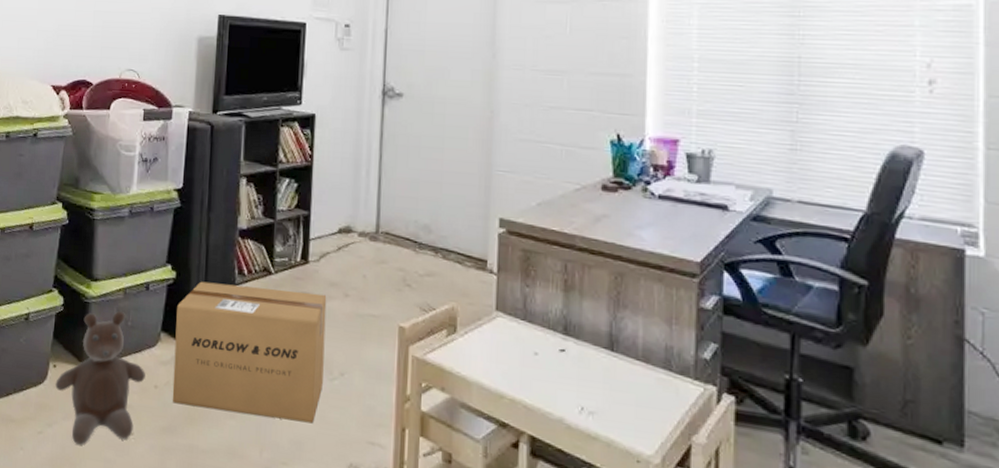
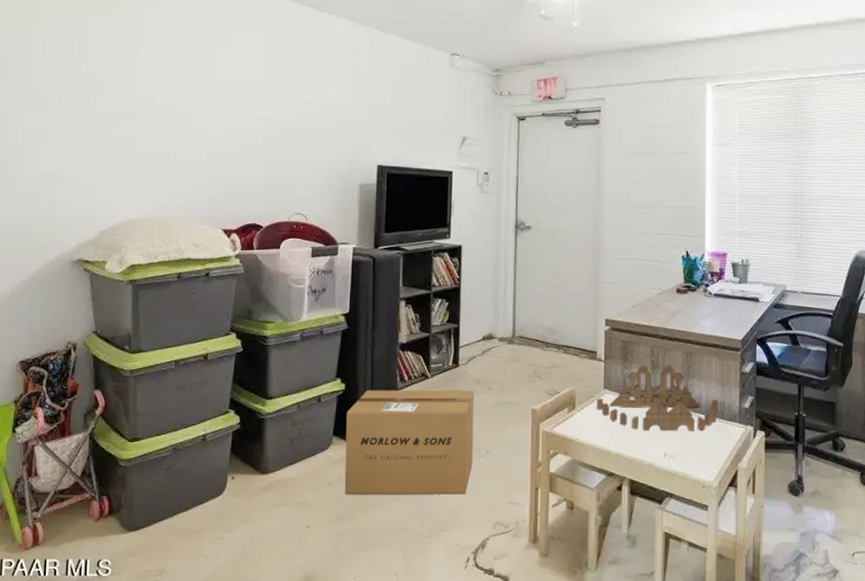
teddy bear: present [55,311,145,445] -> none [234,423,319,543]
toy blocks: none [484,283,664,383] -> present [596,364,719,432]

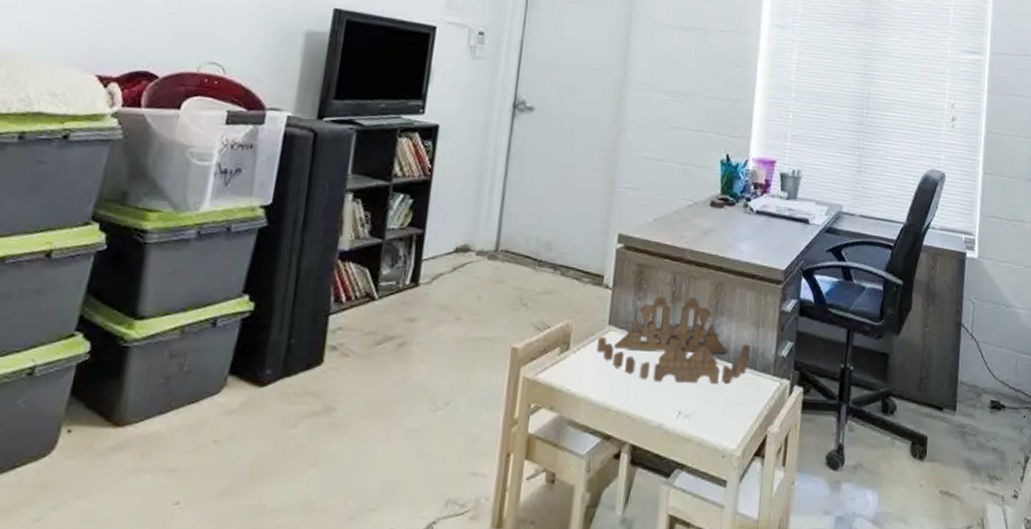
box: present [344,390,474,495] -> none [236,312,437,461]

